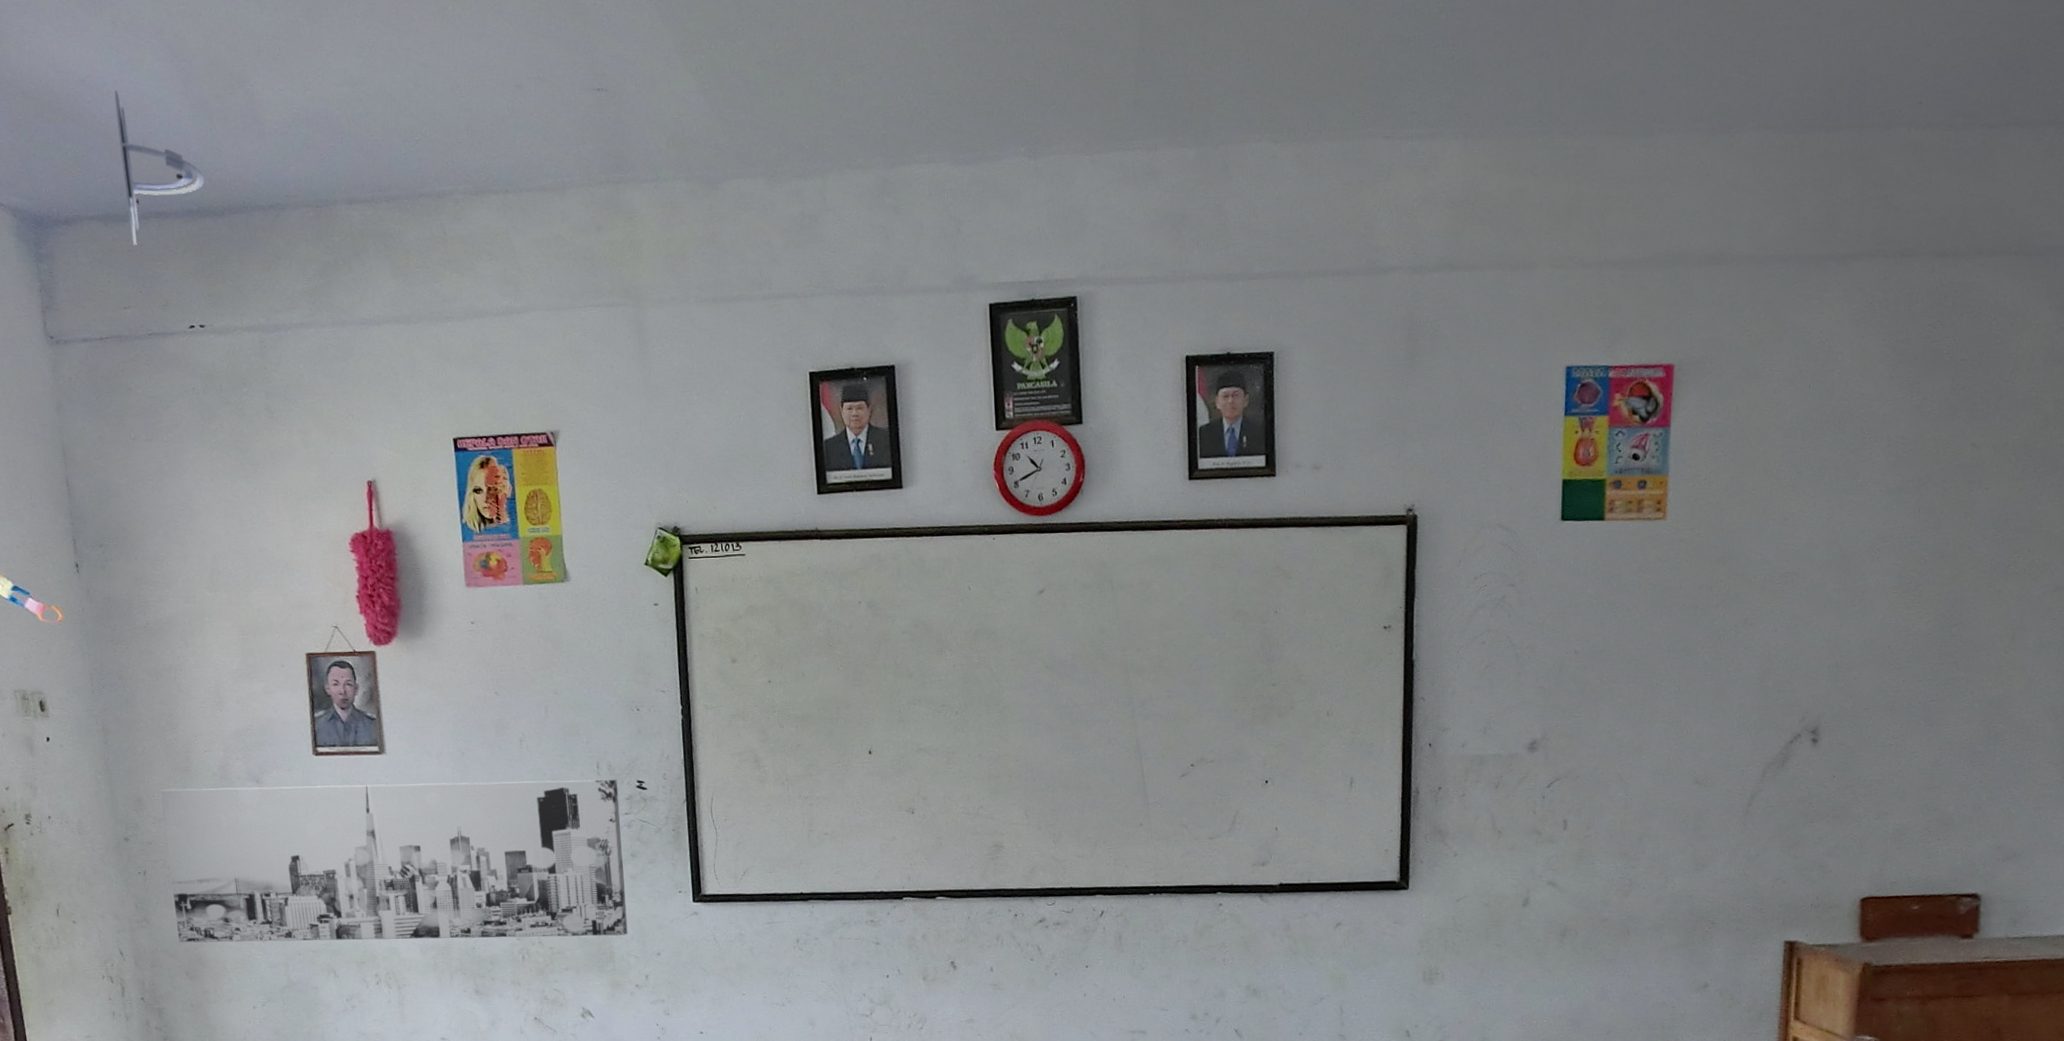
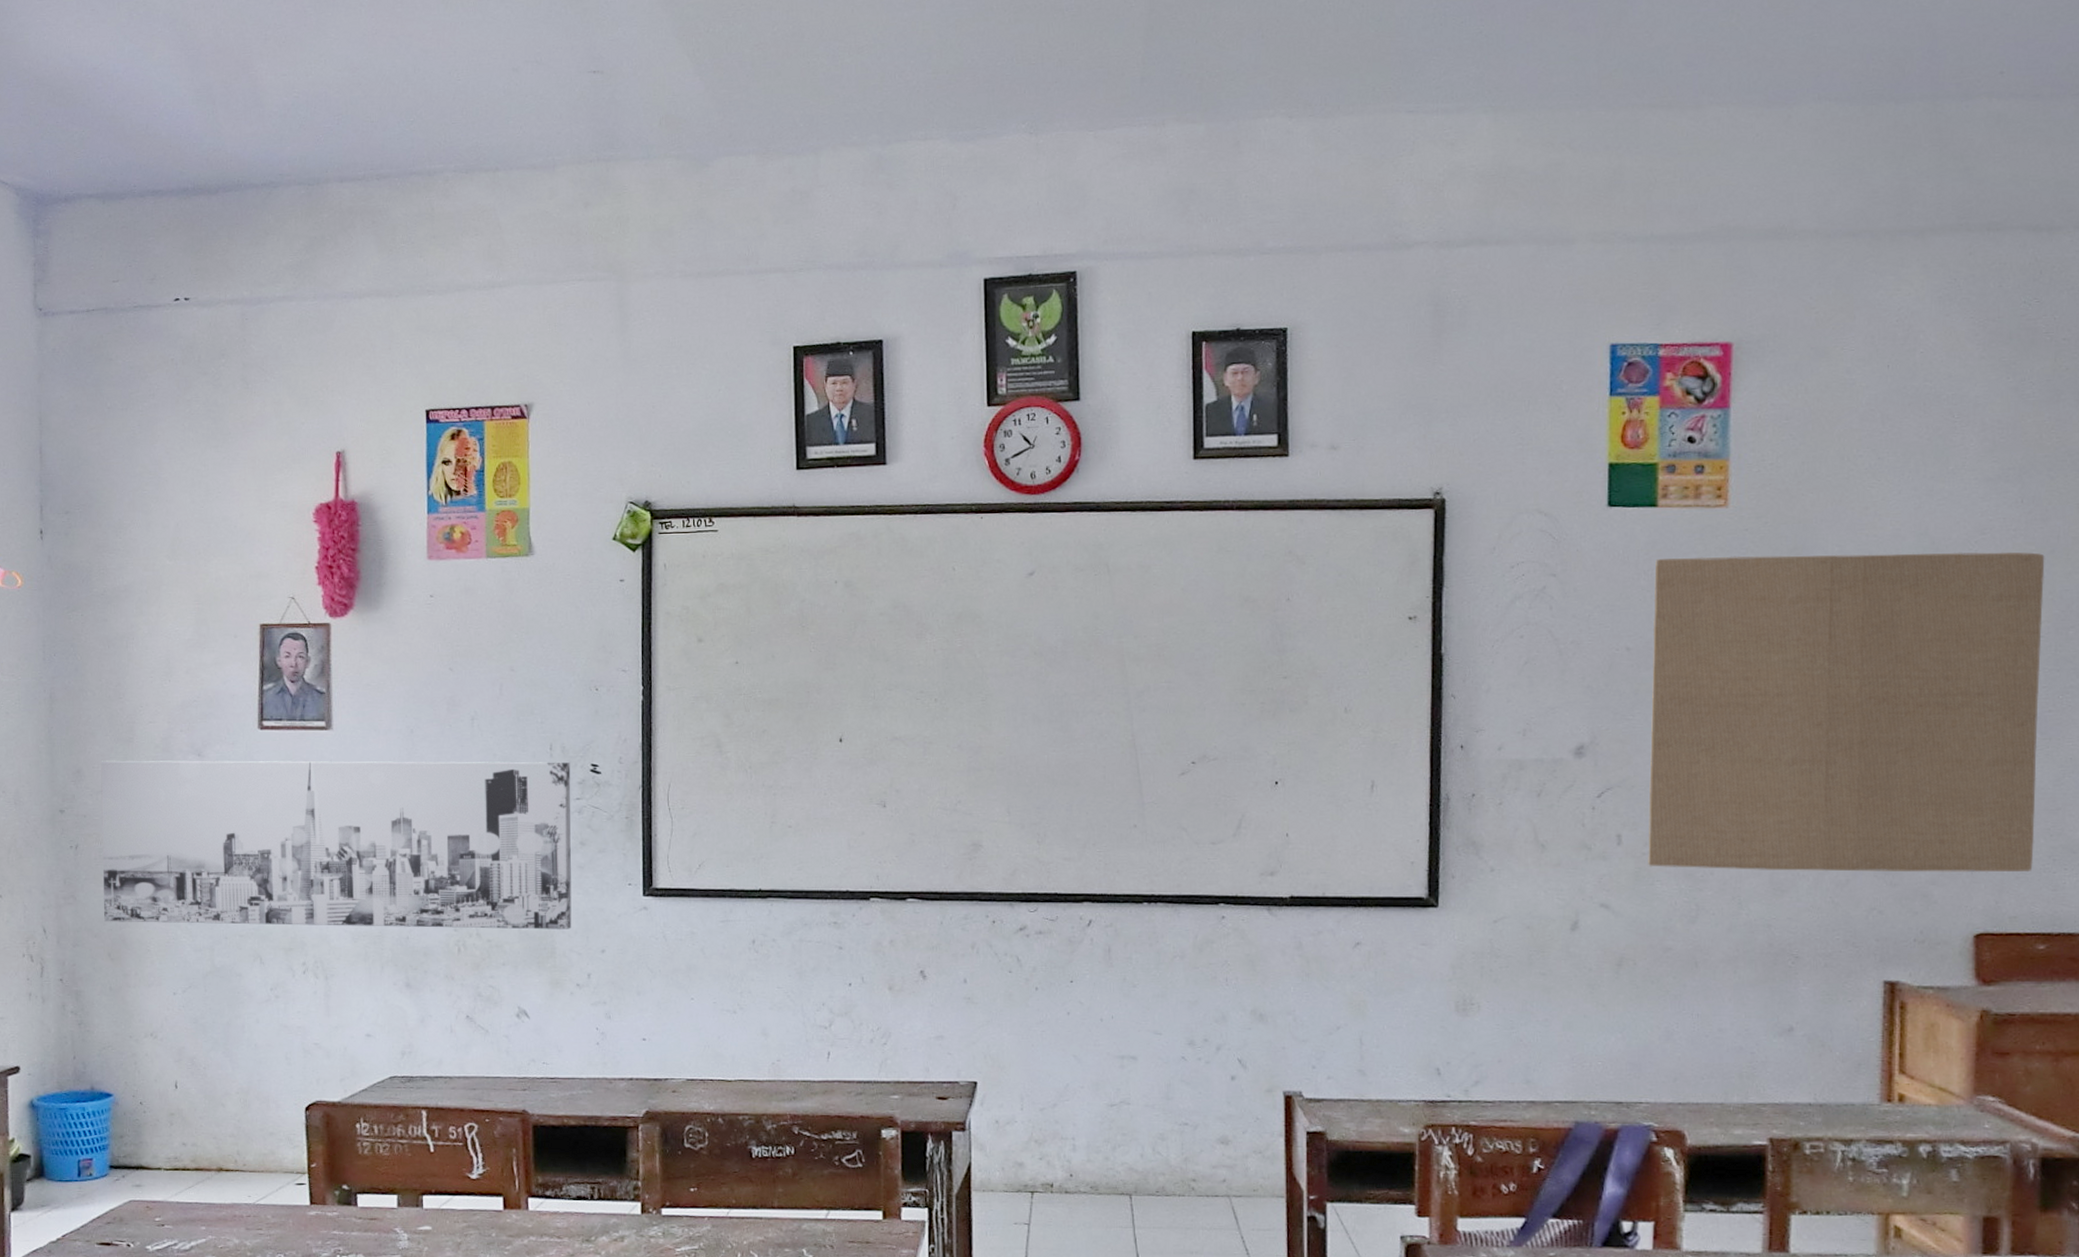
ceiling light: present [114,90,205,245] -> none [124,77,203,221]
map: none [1589,558,1936,848] -> present [1648,552,2045,873]

